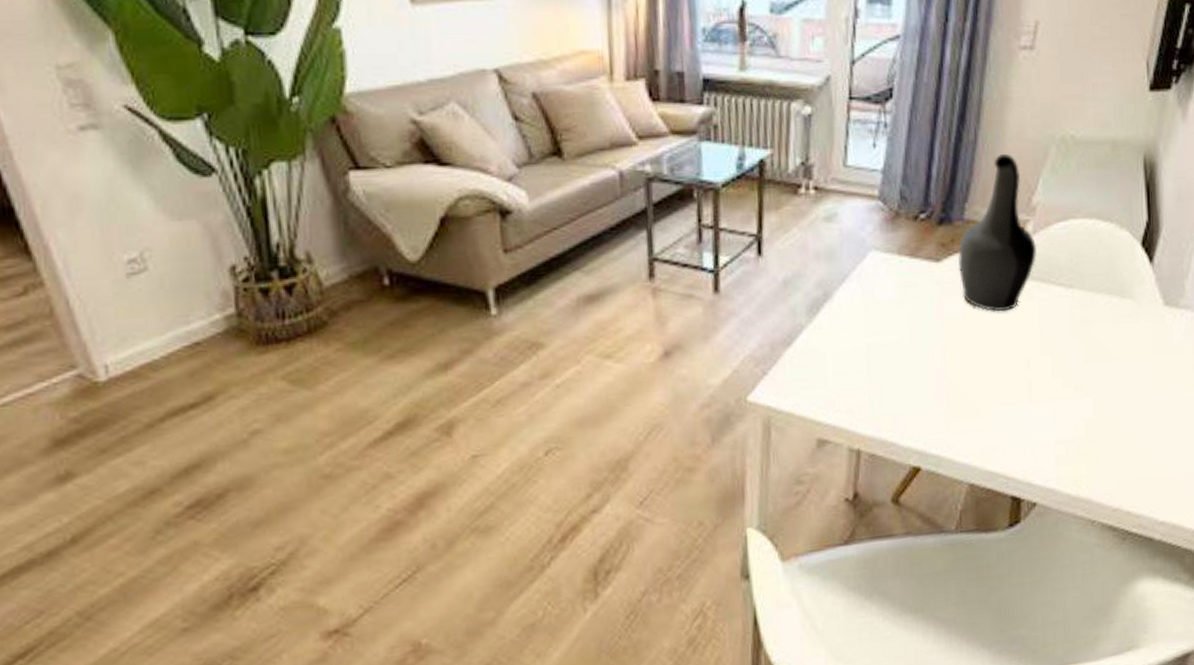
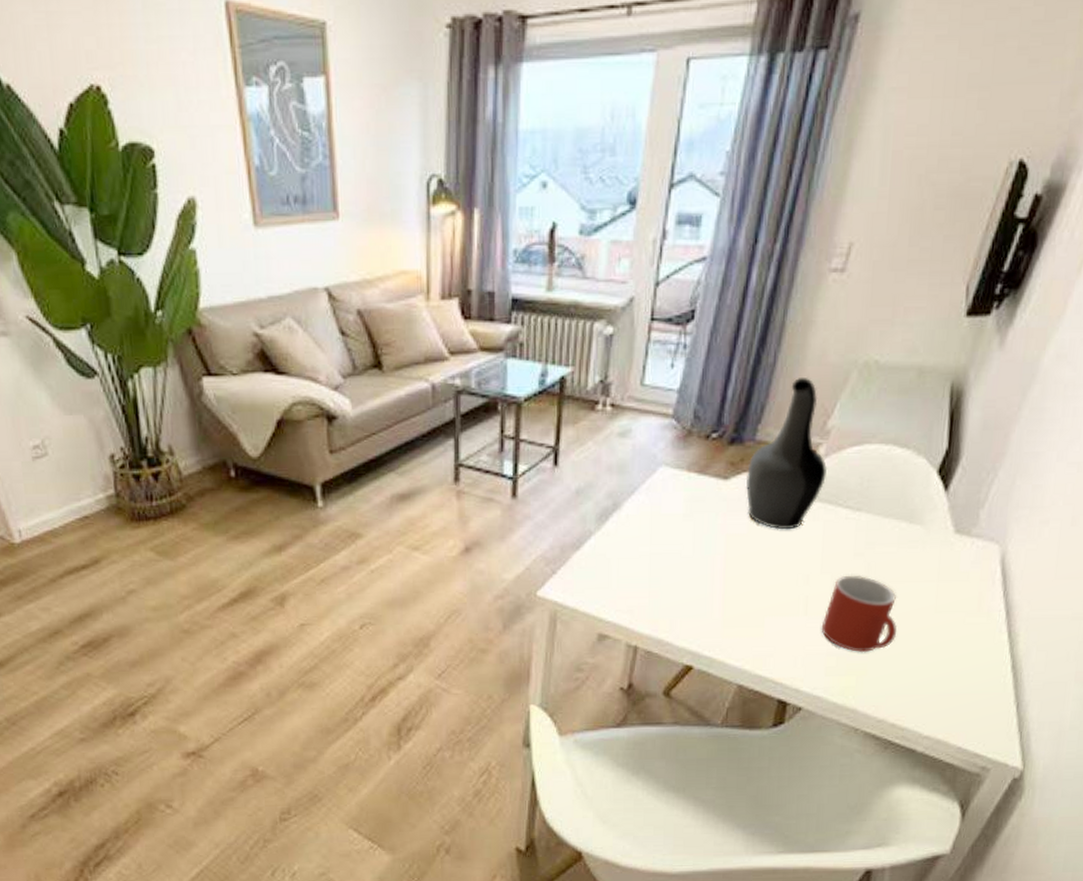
mug: none [1047,354,1121,438] -> present [821,575,896,653]

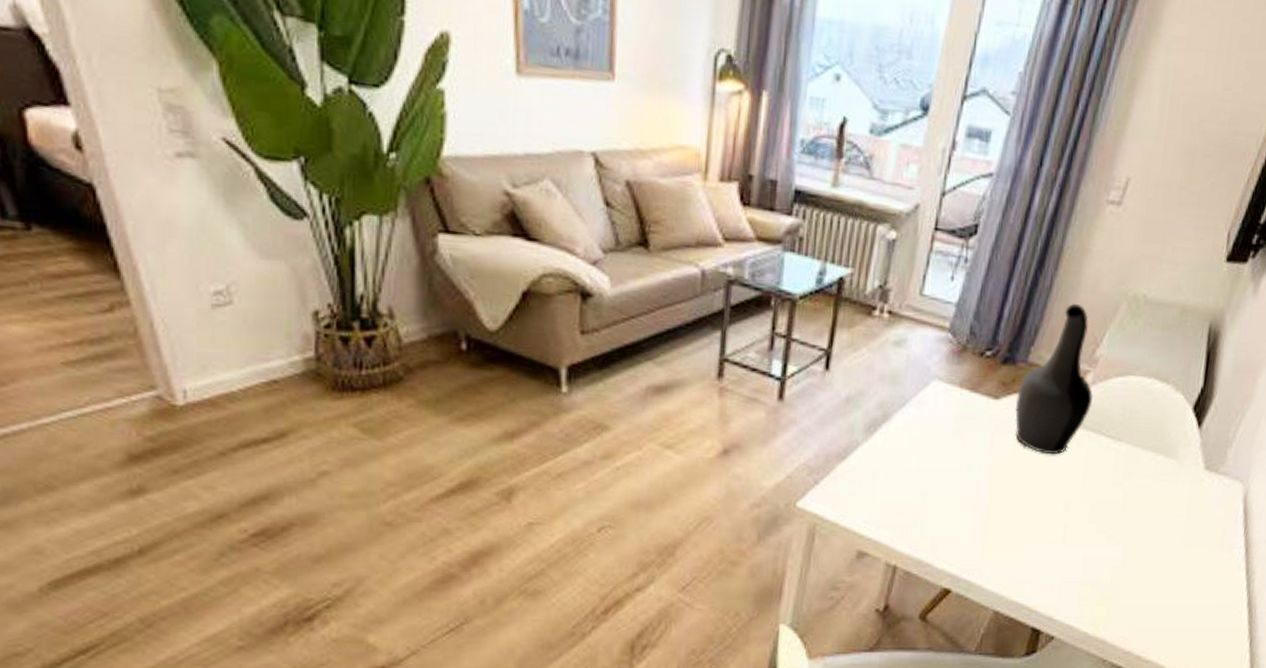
mug: present [821,575,896,653] -> none [1077,504,1149,584]

